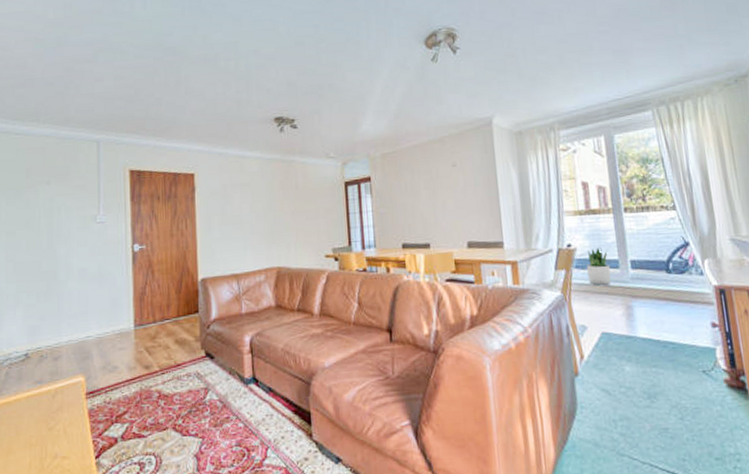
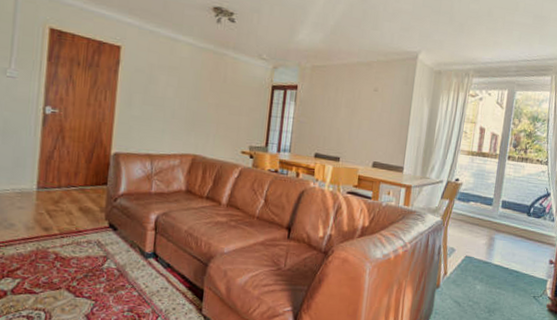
planter: present [587,247,611,285] -> none [465,185,485,218]

